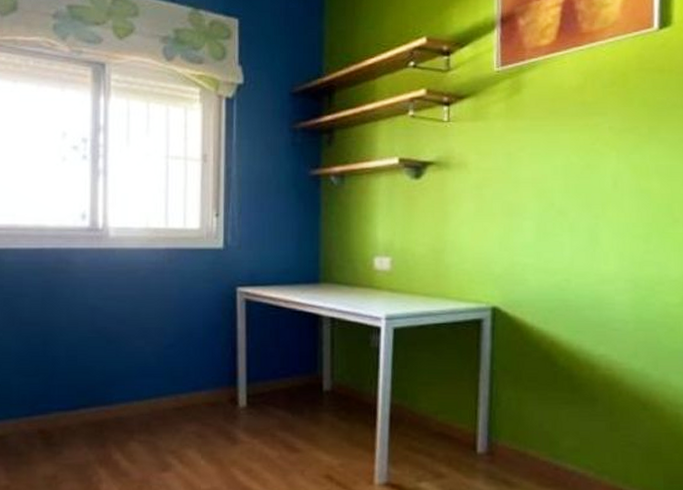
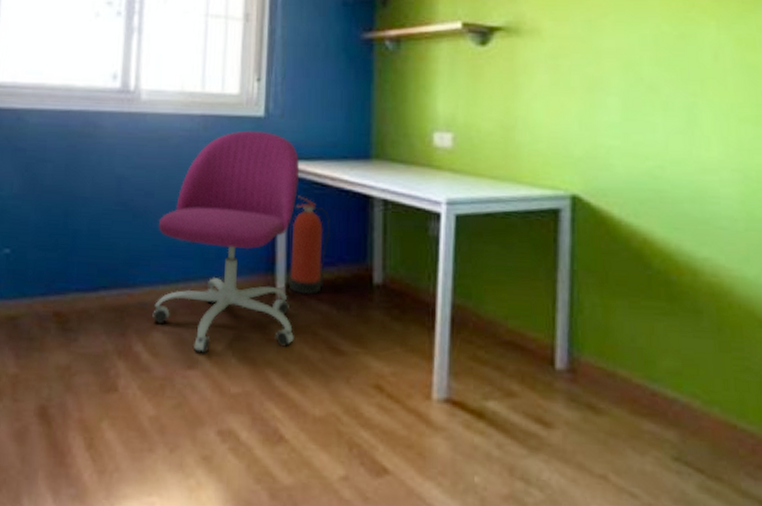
office chair: none [129,261,257,458] -> present [152,130,300,354]
fire extinguisher: none [249,317,284,402] -> present [289,195,330,294]

